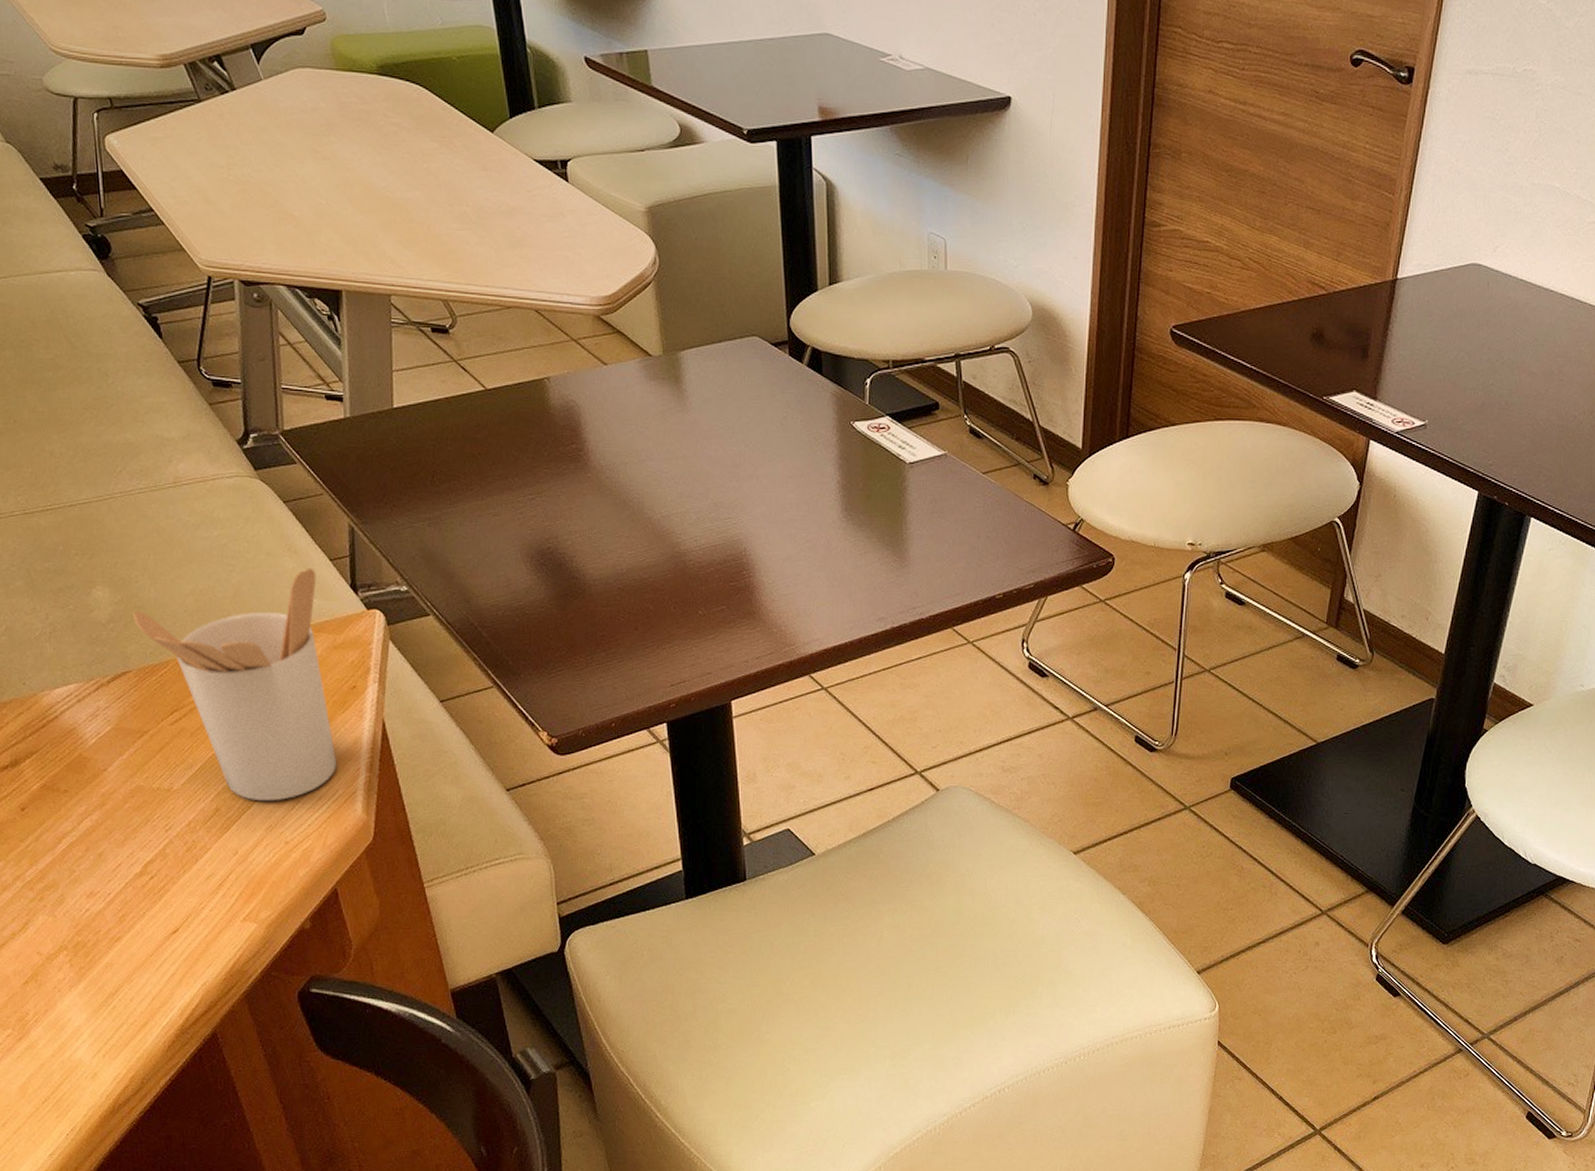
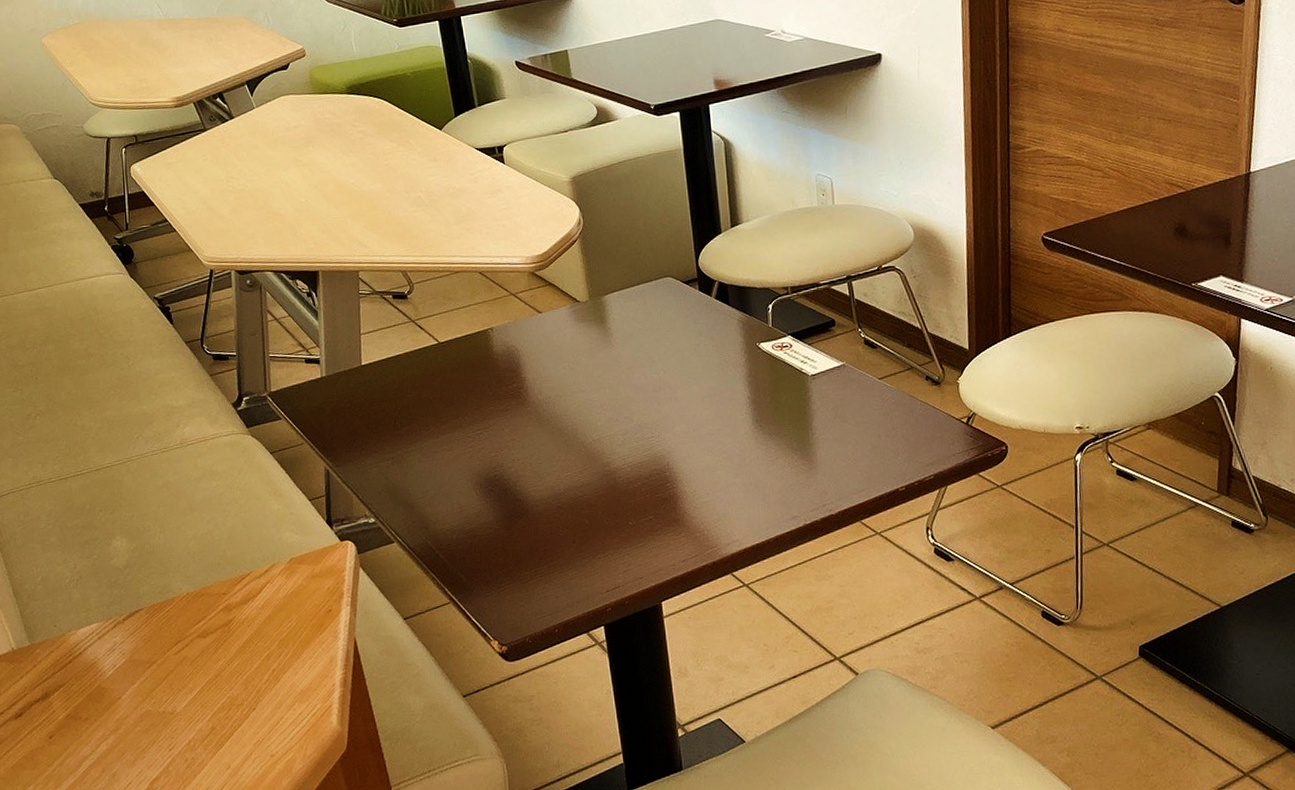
utensil holder: present [133,567,337,801] -> none [146,508,315,719]

